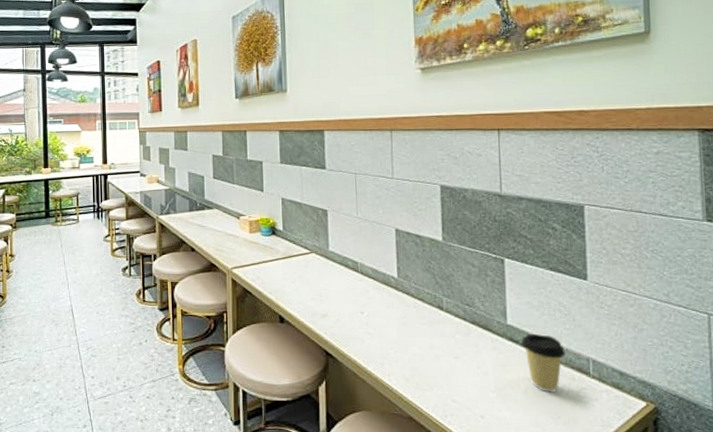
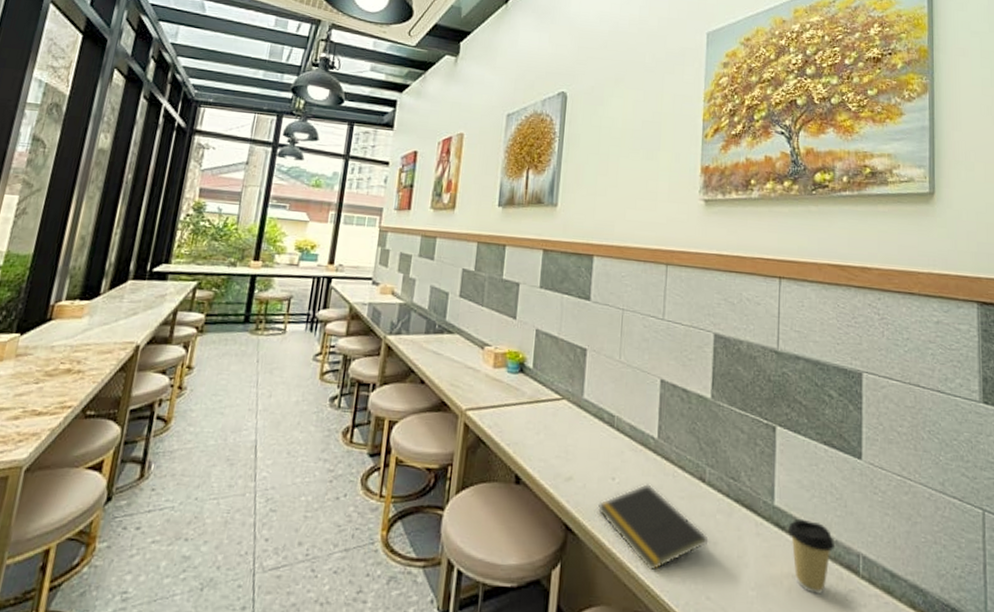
notepad: none [351,315,449,382] -> present [597,484,707,571]

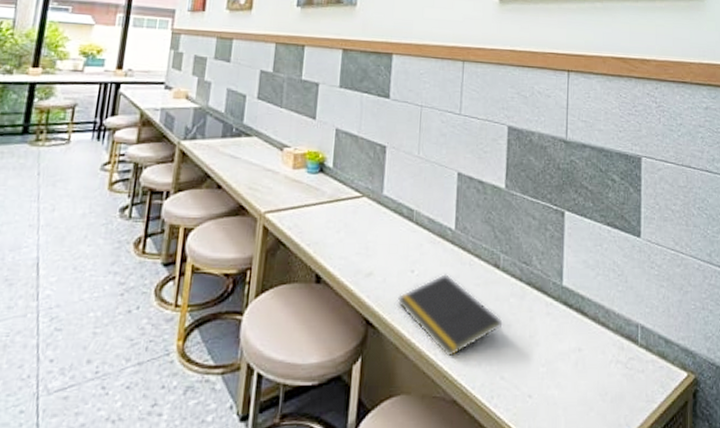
coffee cup: present [788,519,834,594] -> none [575,297,616,365]

